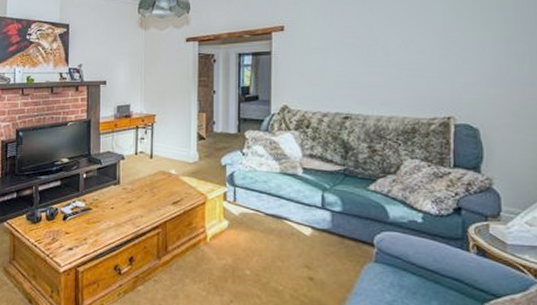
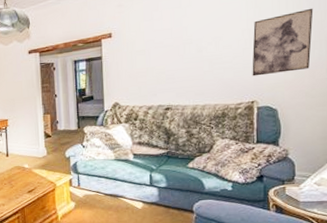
wall art: none [448,15,522,88] -> present [252,8,314,77]

